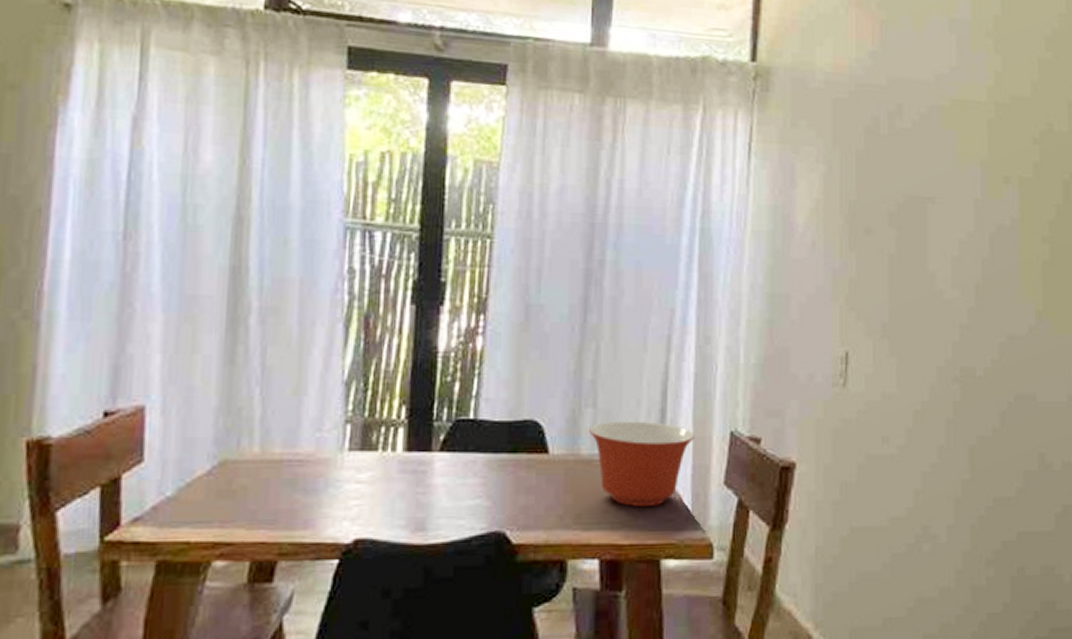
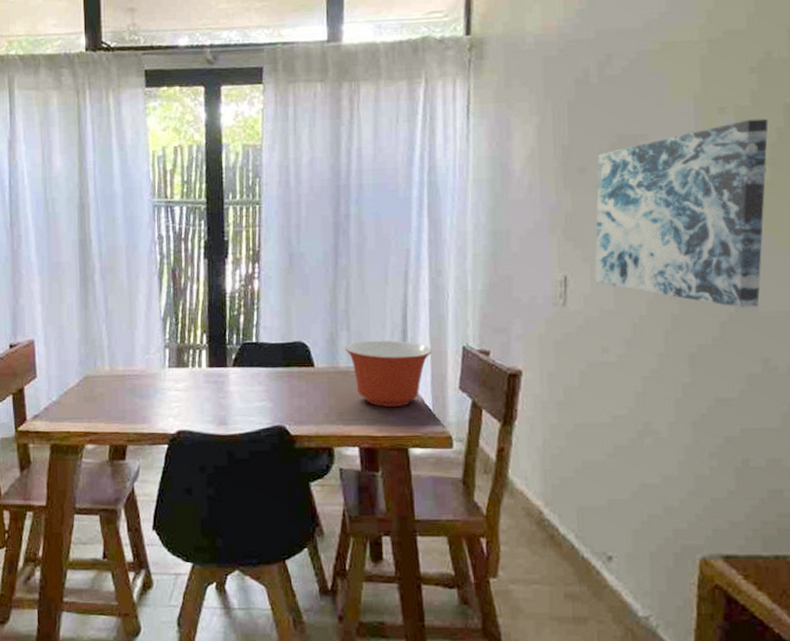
wall art: none [877,192,1049,397] -> present [594,118,769,308]

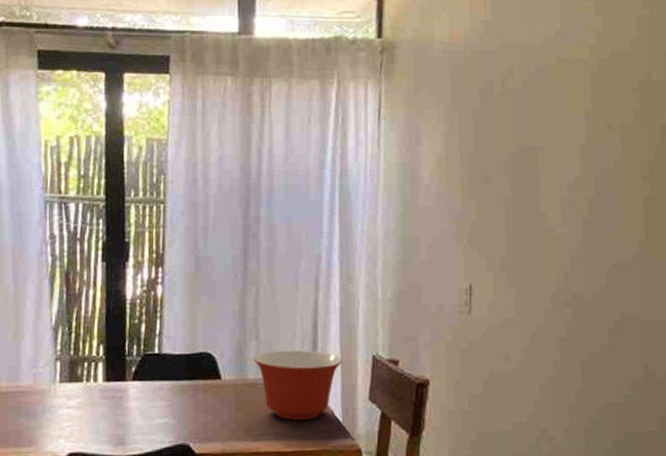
wall art: present [594,118,769,308] -> none [497,137,649,317]

